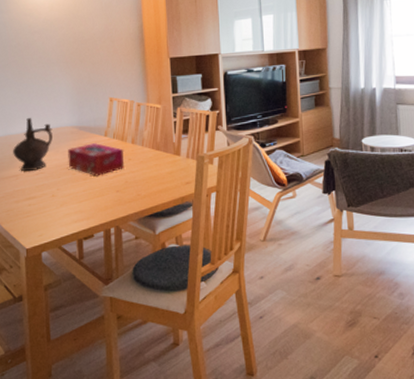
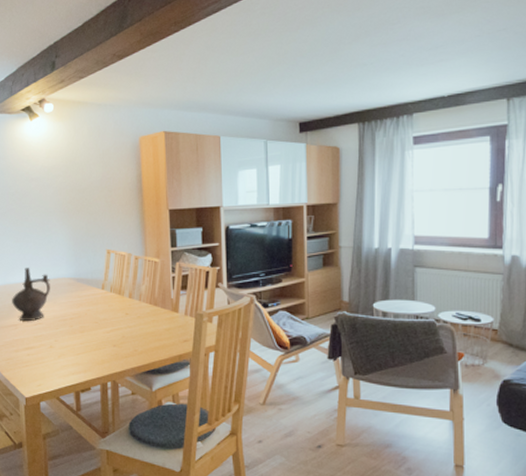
tissue box: present [68,143,125,176] -> none [65,296,122,330]

